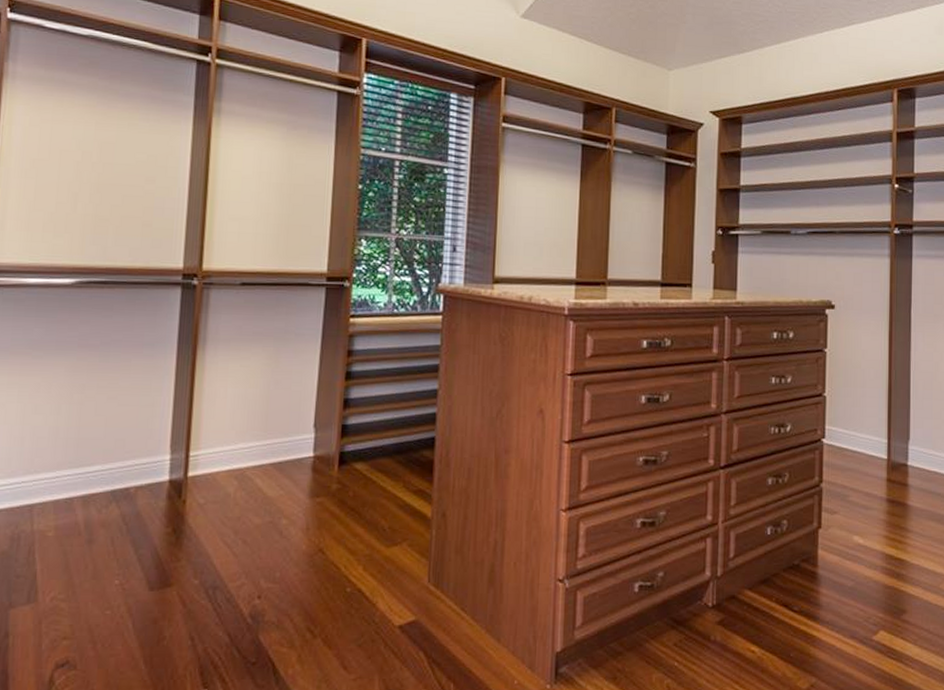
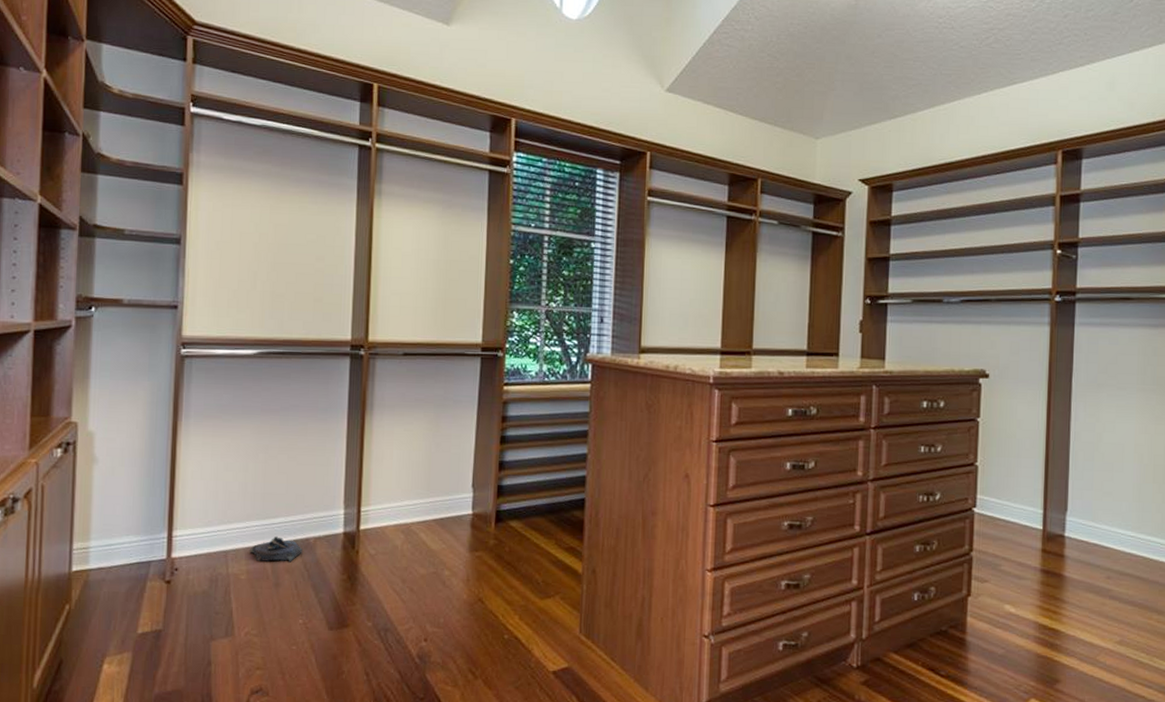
shoes: none [59,487,121,516] -> present [250,536,302,563]

